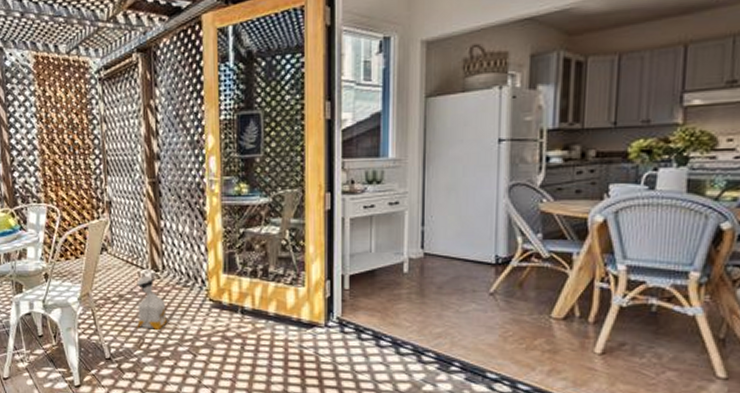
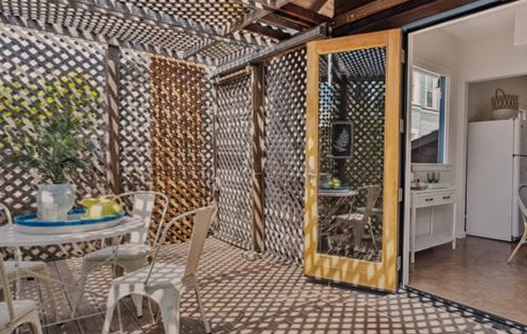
bag: present [137,276,167,330] -> none [238,257,266,304]

